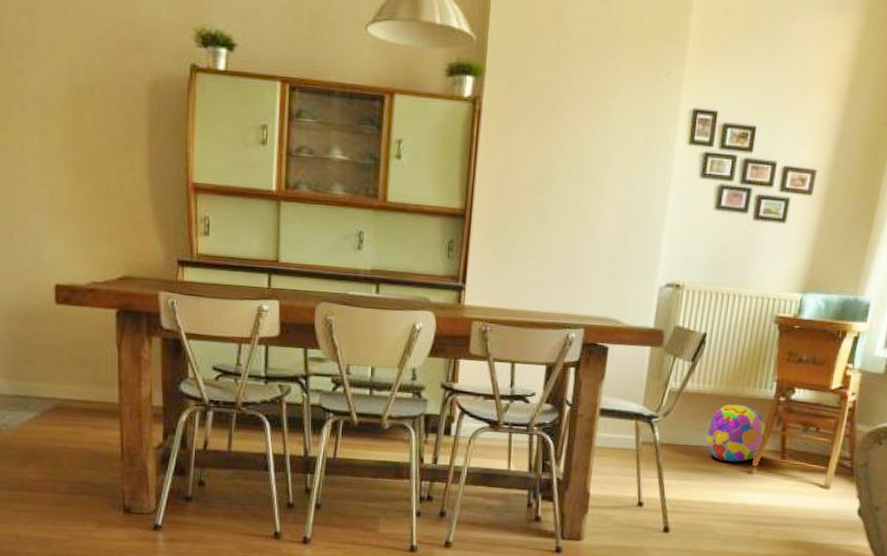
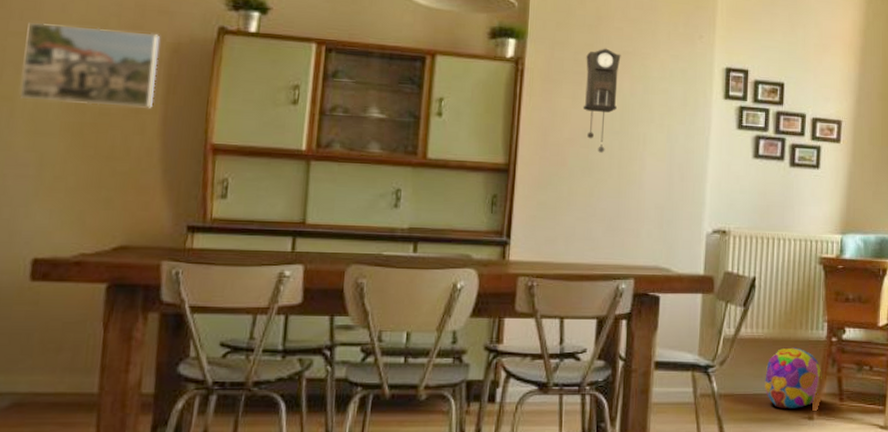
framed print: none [26,61,139,147] -> present [21,22,159,108]
pendulum clock: none [539,86,582,200] -> present [582,48,621,153]

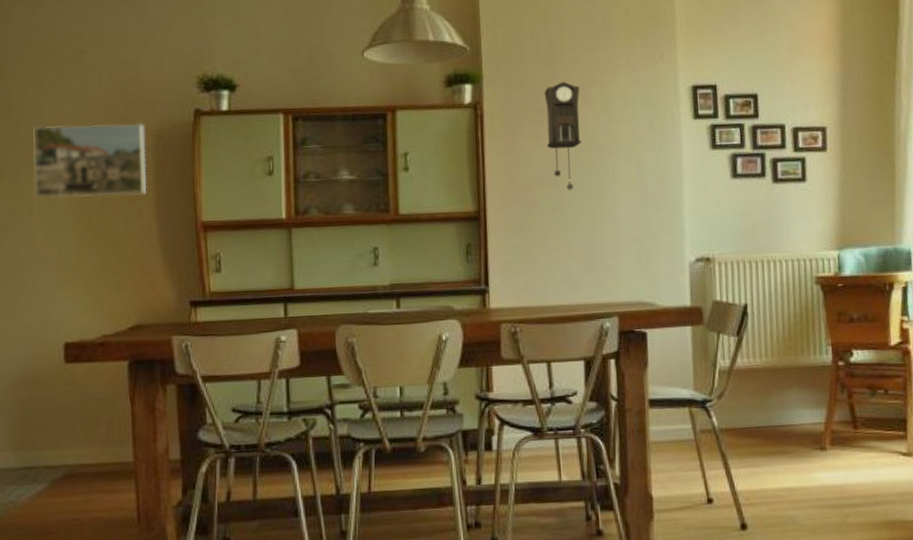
decorative ball: present [765,347,822,409] -> none [767,375,831,440]

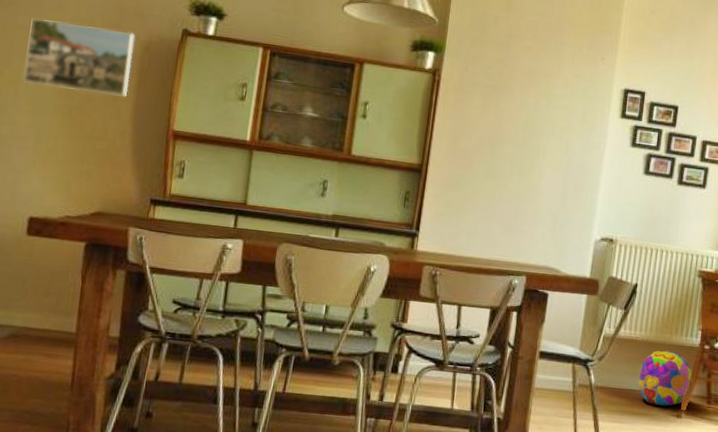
pendulum clock: present [544,81,581,190] -> none [490,64,528,160]
decorative ball: none [767,375,831,440] -> present [638,350,693,406]

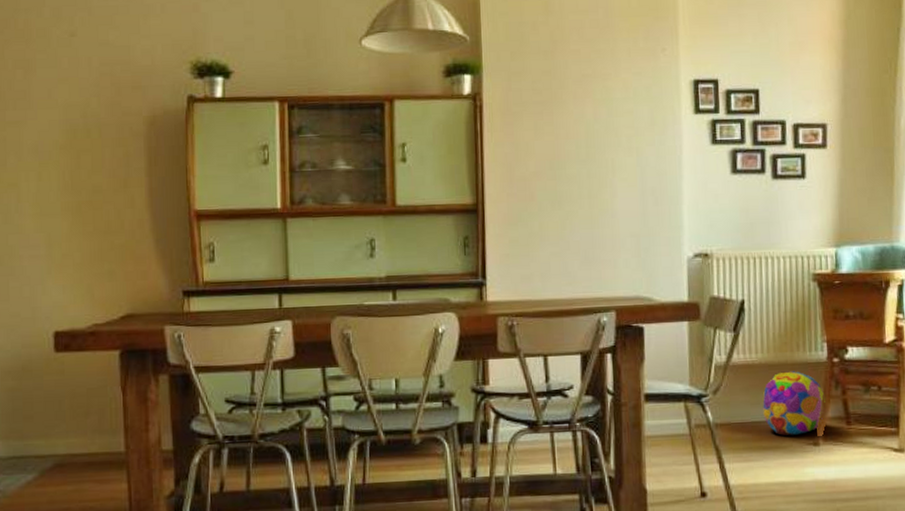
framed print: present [24,18,135,97] -> none [22,109,138,184]

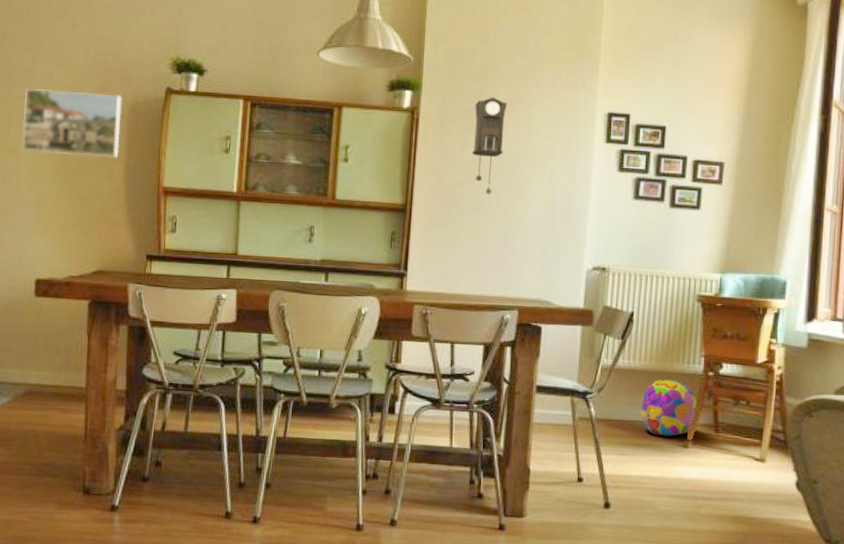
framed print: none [22,109,138,184] -> present [22,88,121,157]
pendulum clock: none [544,73,581,184] -> present [472,97,508,194]

